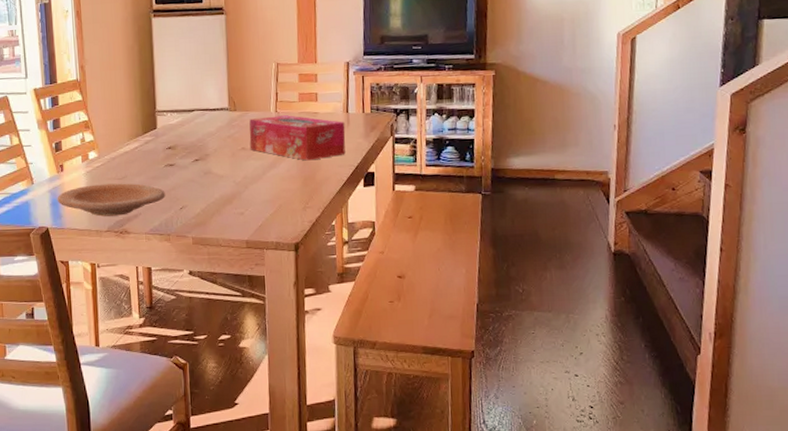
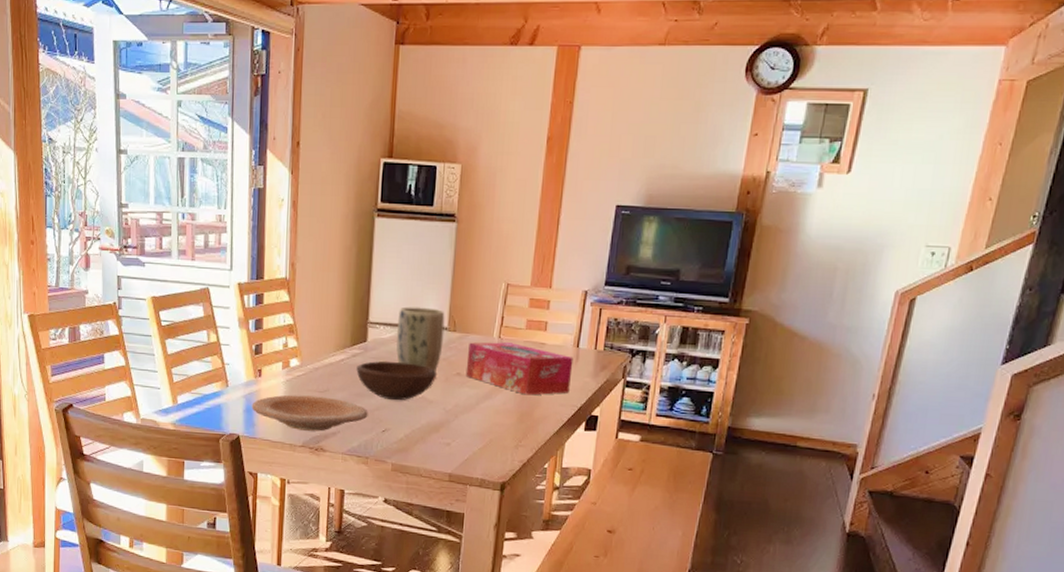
bowl: none [150,143,224,180] -> present [356,361,438,401]
plant pot: none [182,92,226,150] -> present [396,306,445,373]

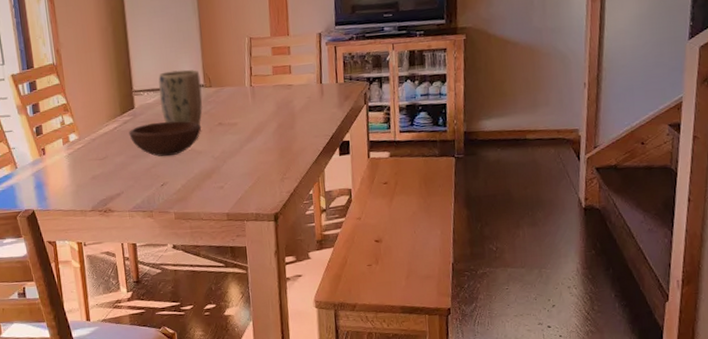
plate: present [251,394,368,432] -> none [41,163,146,197]
tissue box: present [465,342,574,395] -> none [225,88,321,133]

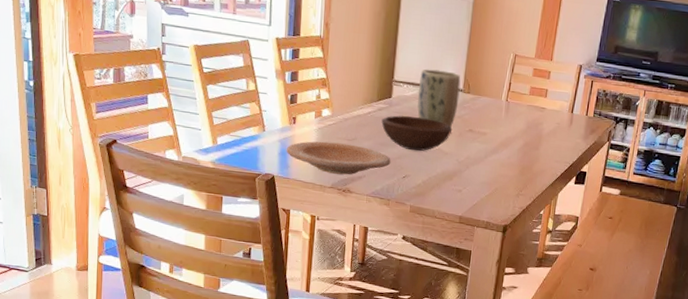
plate: none [41,163,146,197] -> present [286,141,391,175]

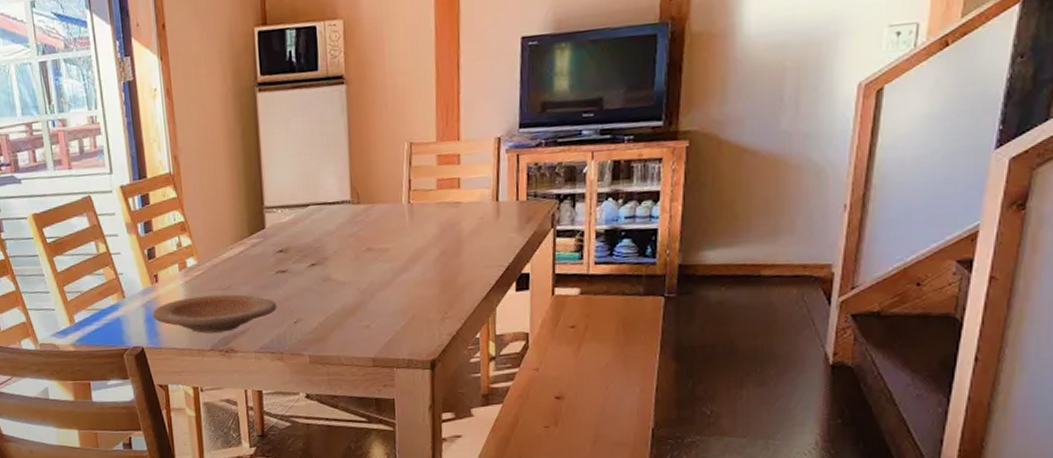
bowl: present [381,115,453,151] -> none [257,245,346,288]
plant pot: present [417,69,461,128] -> none [295,181,348,251]

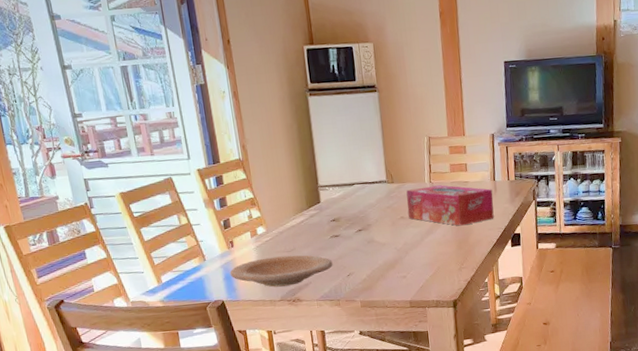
tissue box: none [376,206,495,262] -> present [406,185,494,226]

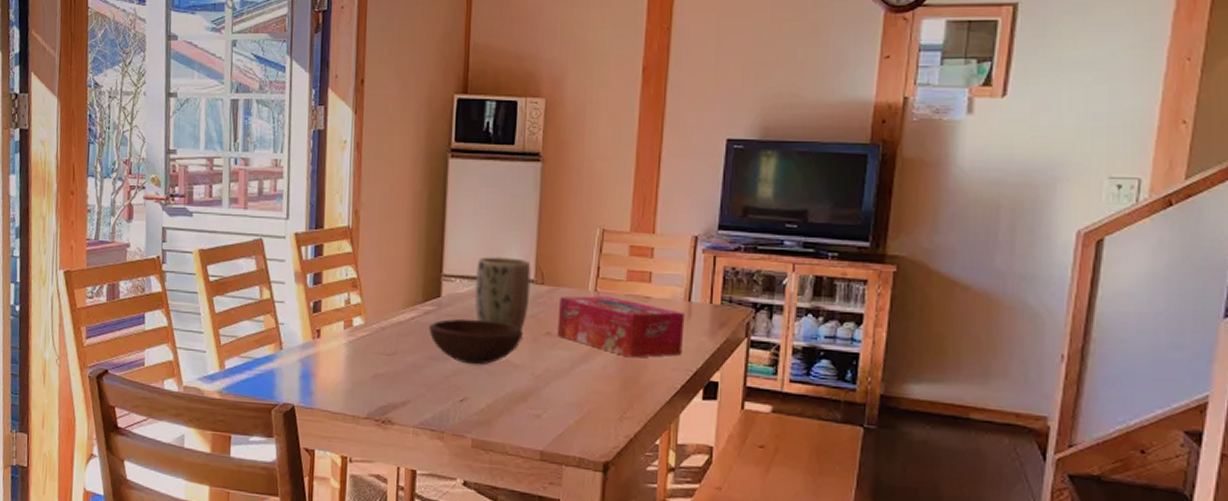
plate: present [229,255,333,287] -> none [308,358,443,401]
bowl: none [315,215,385,249] -> present [429,319,524,365]
plant pot: none [343,166,385,220] -> present [474,257,531,332]

